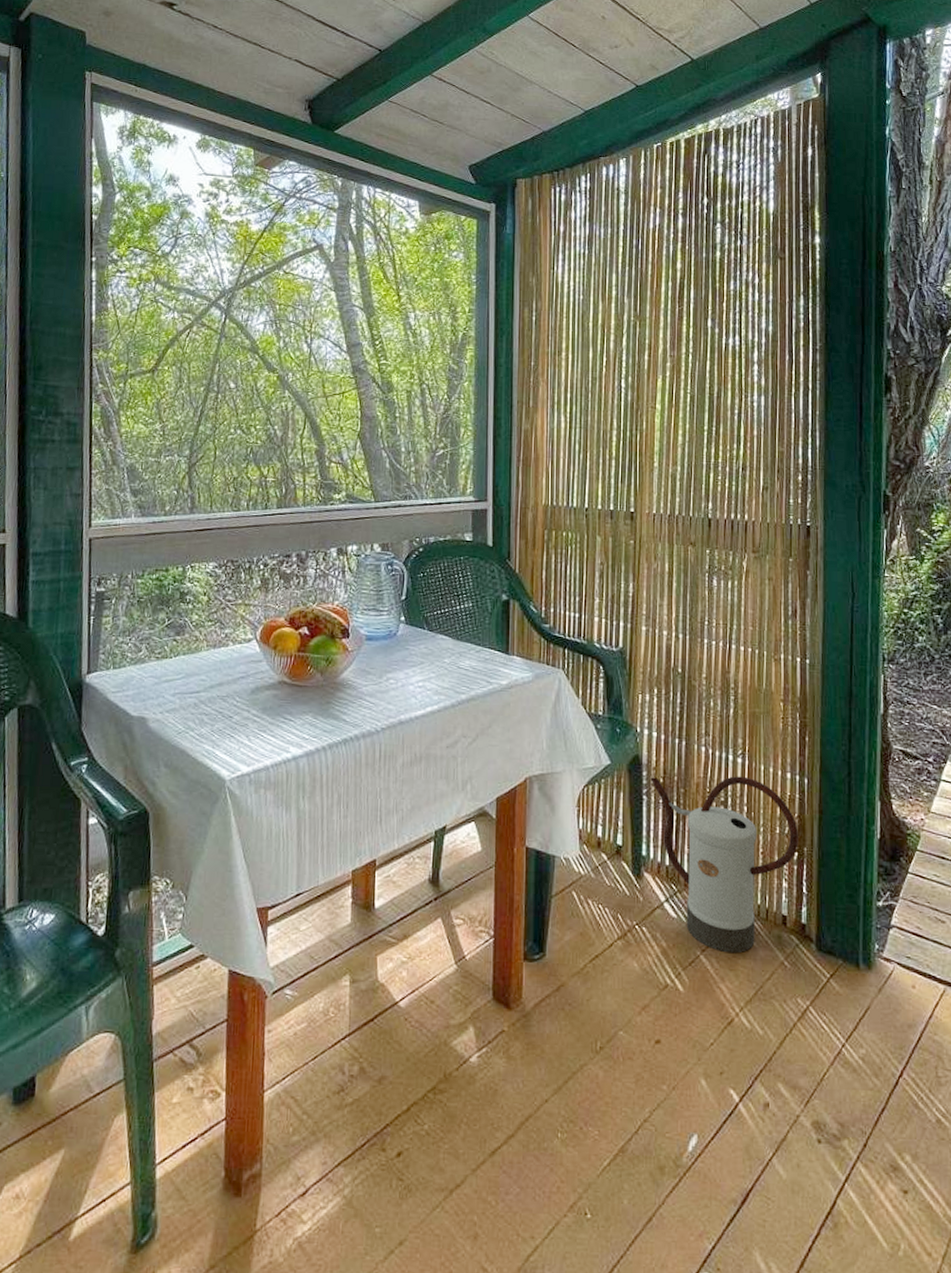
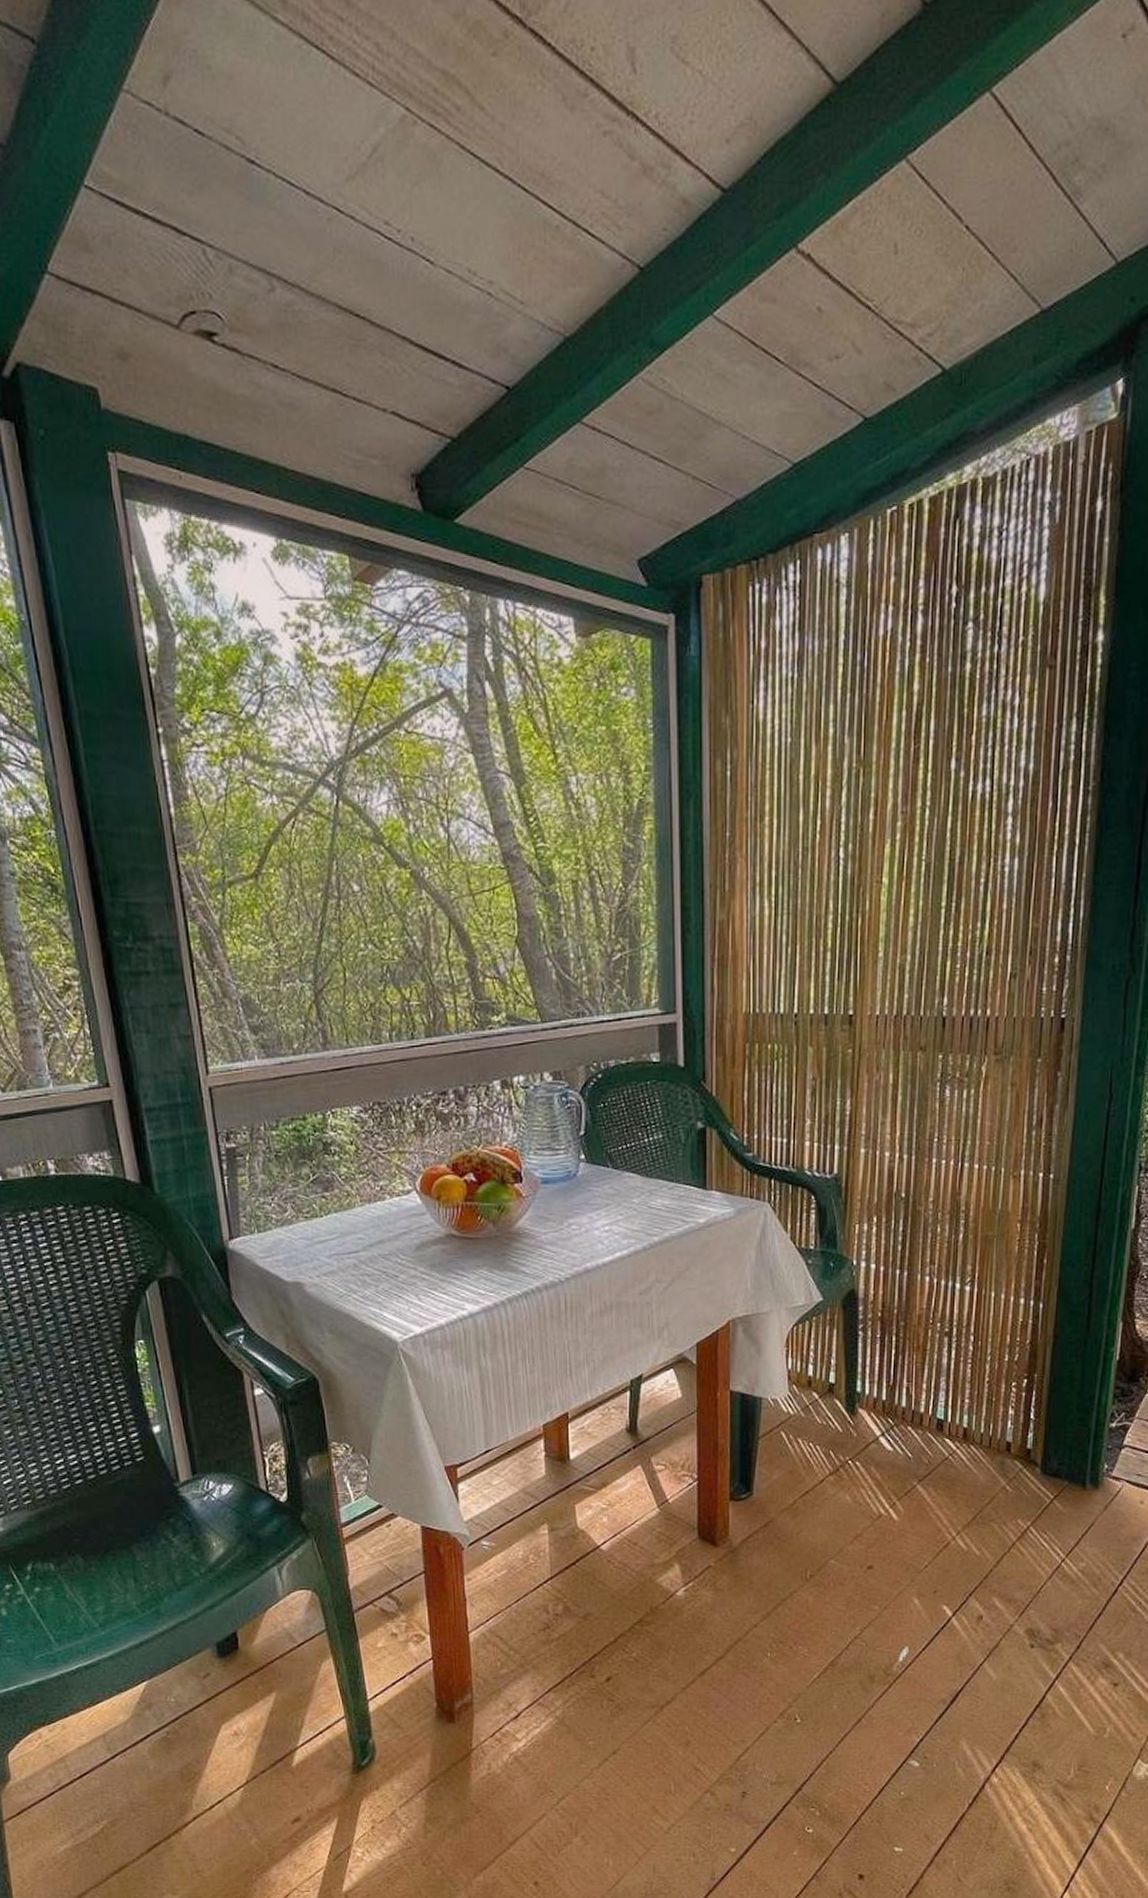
watering can: present [650,776,798,954] -> none [867,1305,1029,1482]

